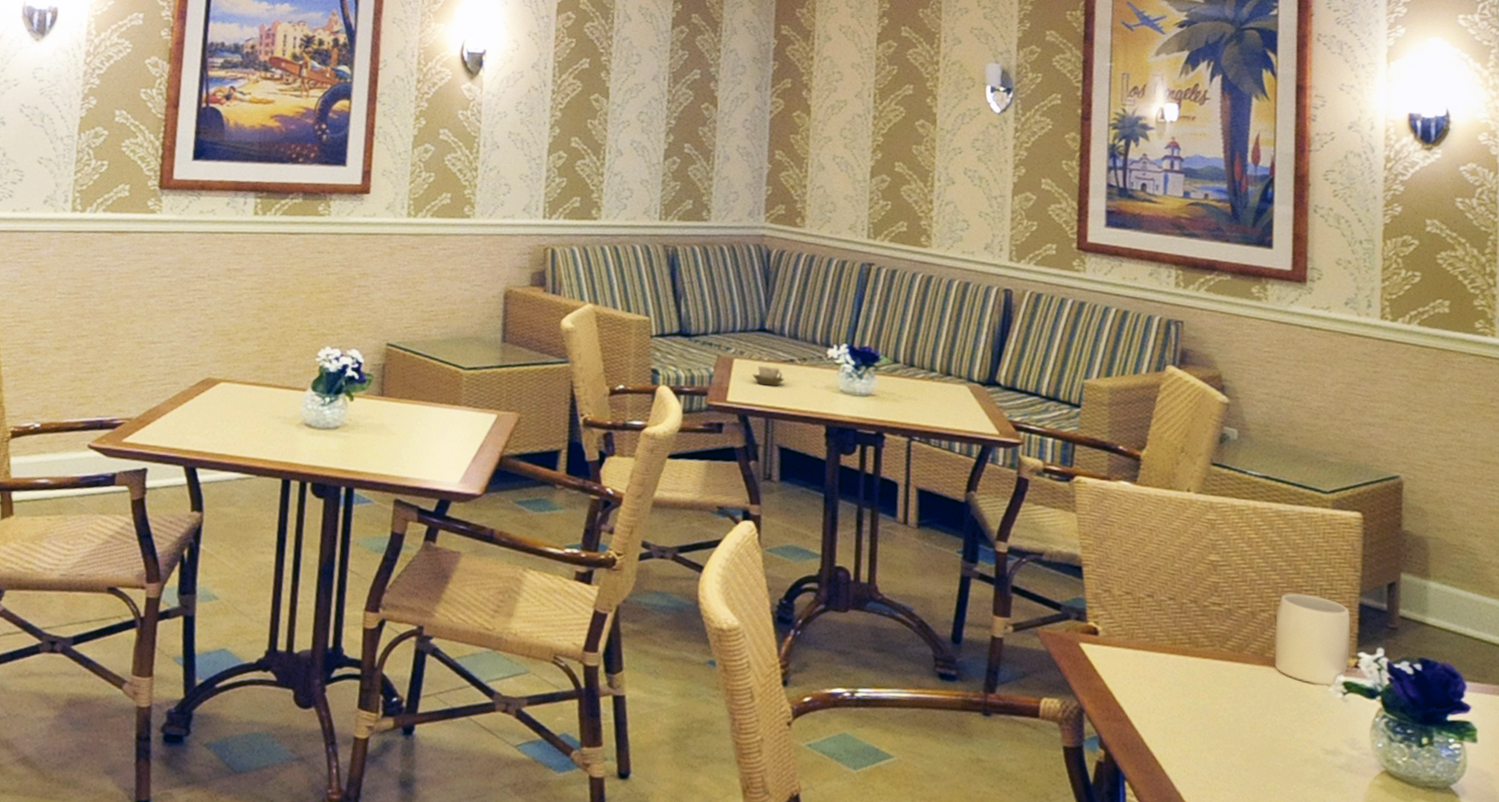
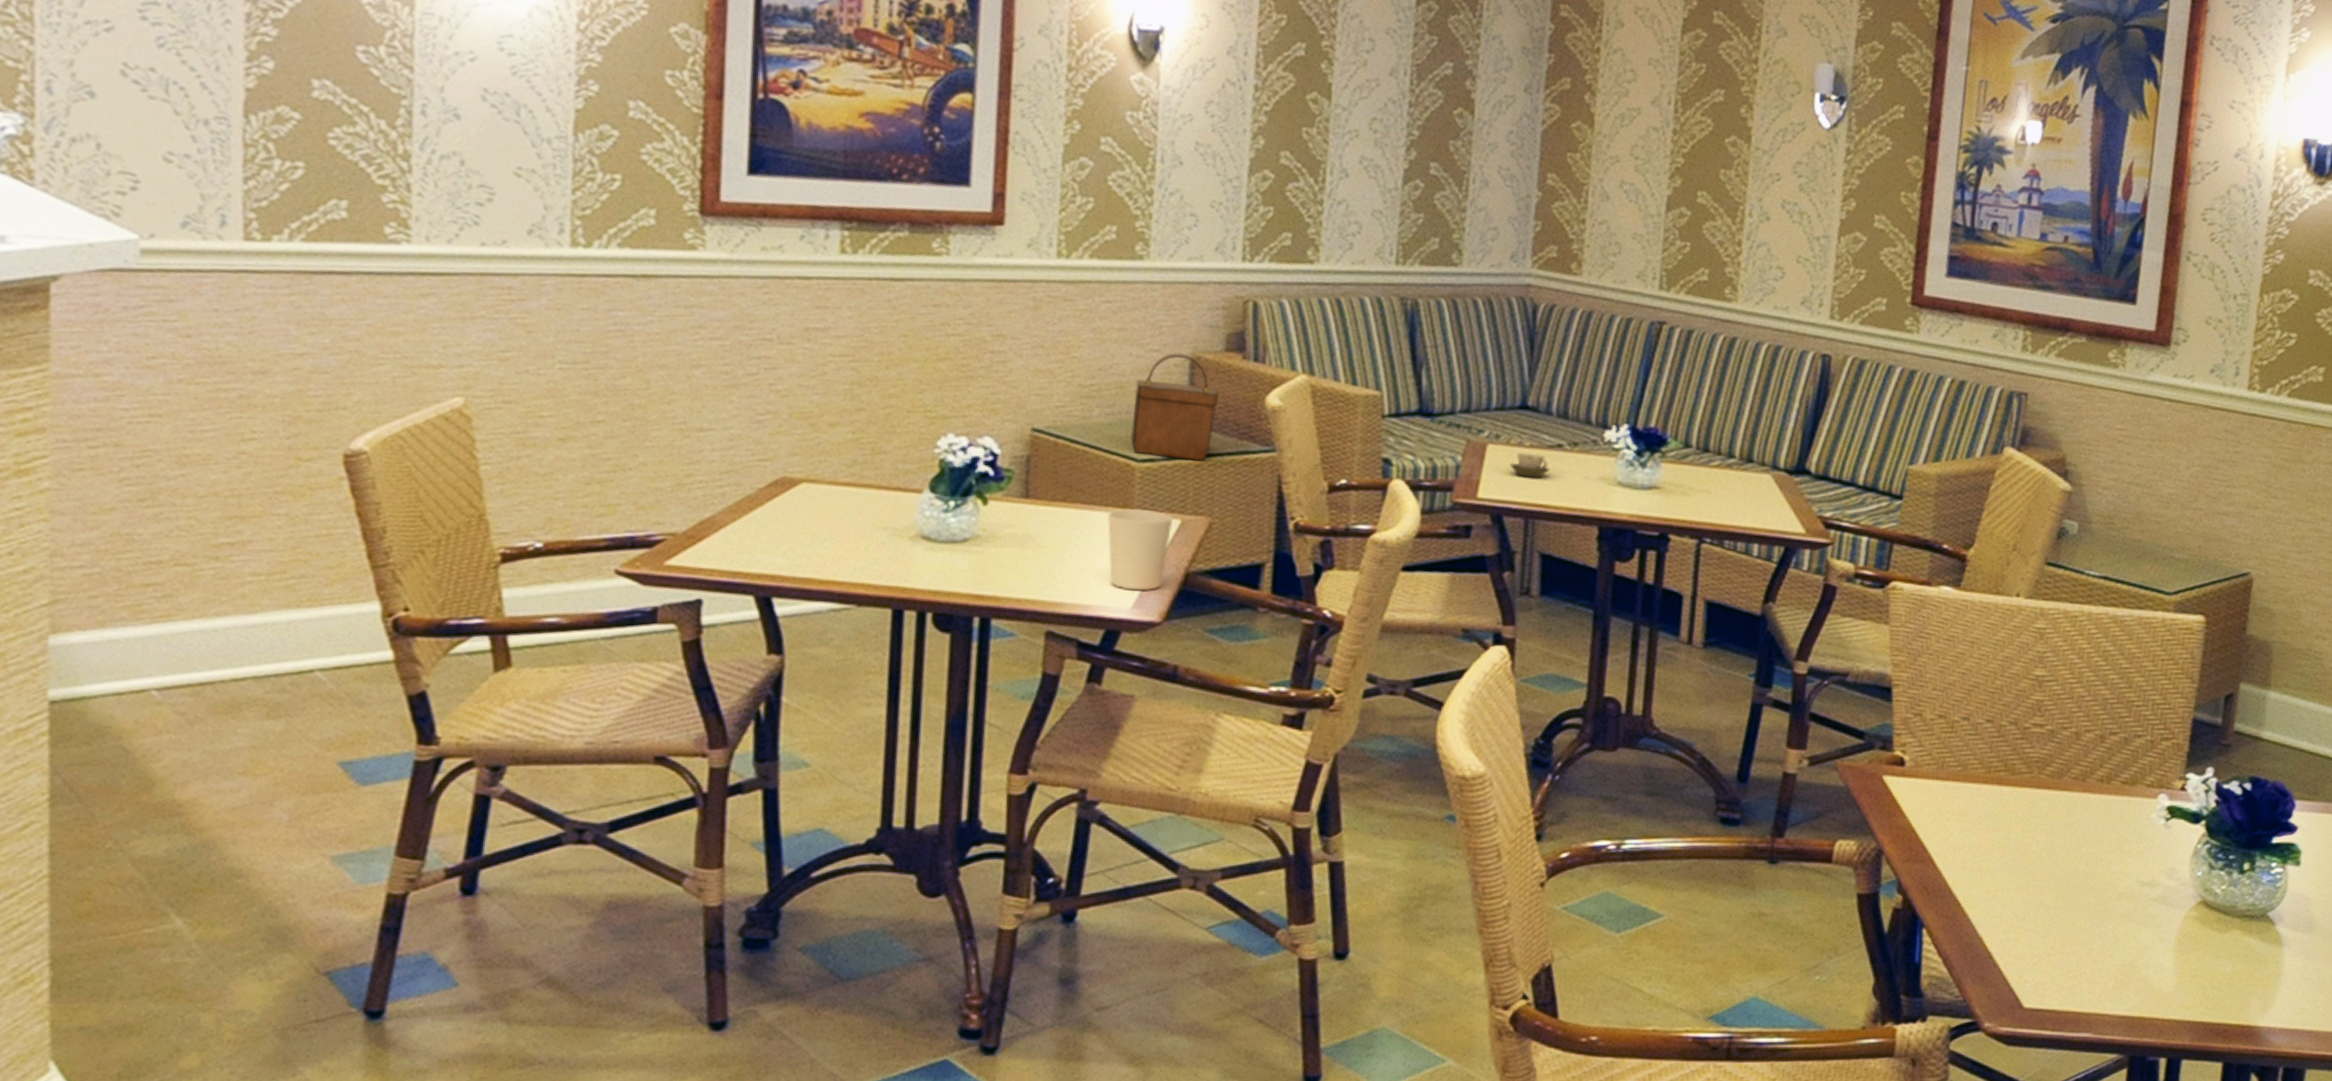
dixie cup: none [441,405,490,470] -> present [1107,509,1172,591]
handbag: none [459,287,526,370] -> present [1131,353,1220,461]
mug: present [1274,593,1350,686] -> none [2096,710,2182,812]

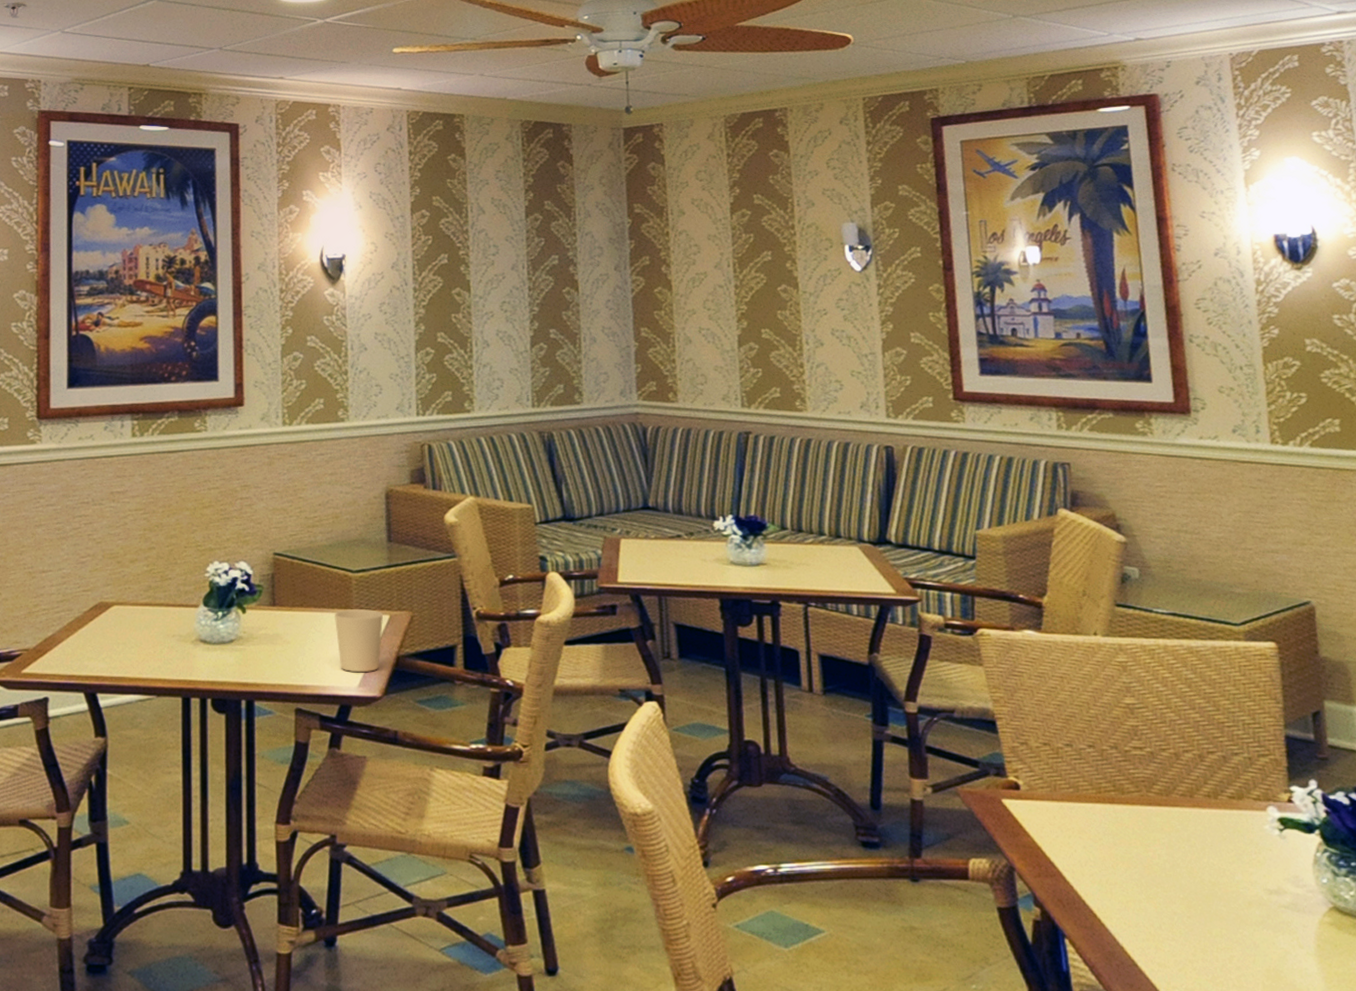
handbag: present [1131,353,1220,461] -> none [346,488,410,569]
cup: present [1509,452,1550,478] -> none [640,543,674,563]

